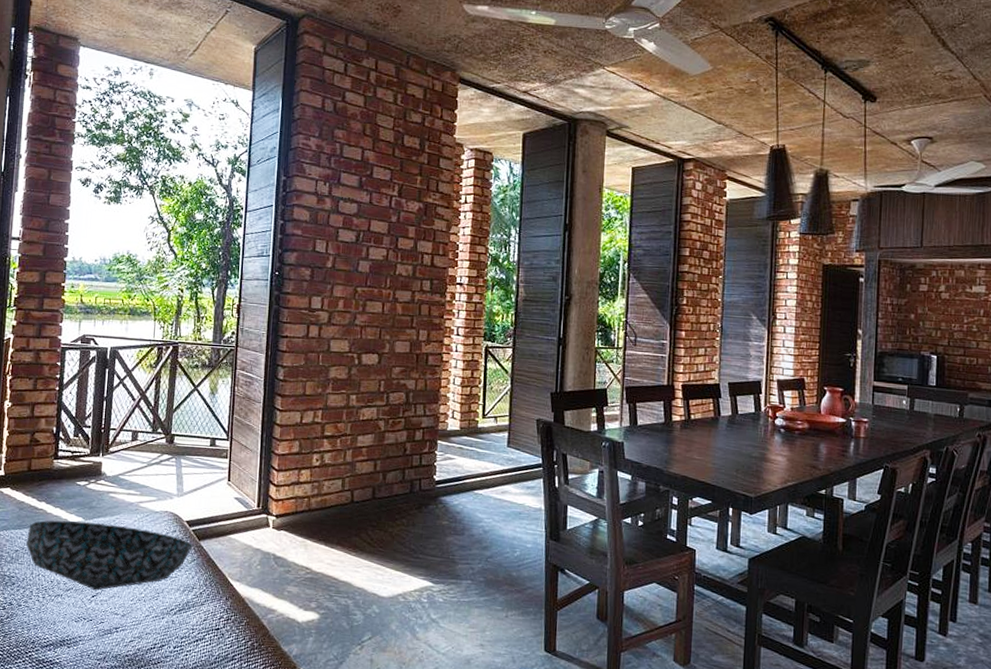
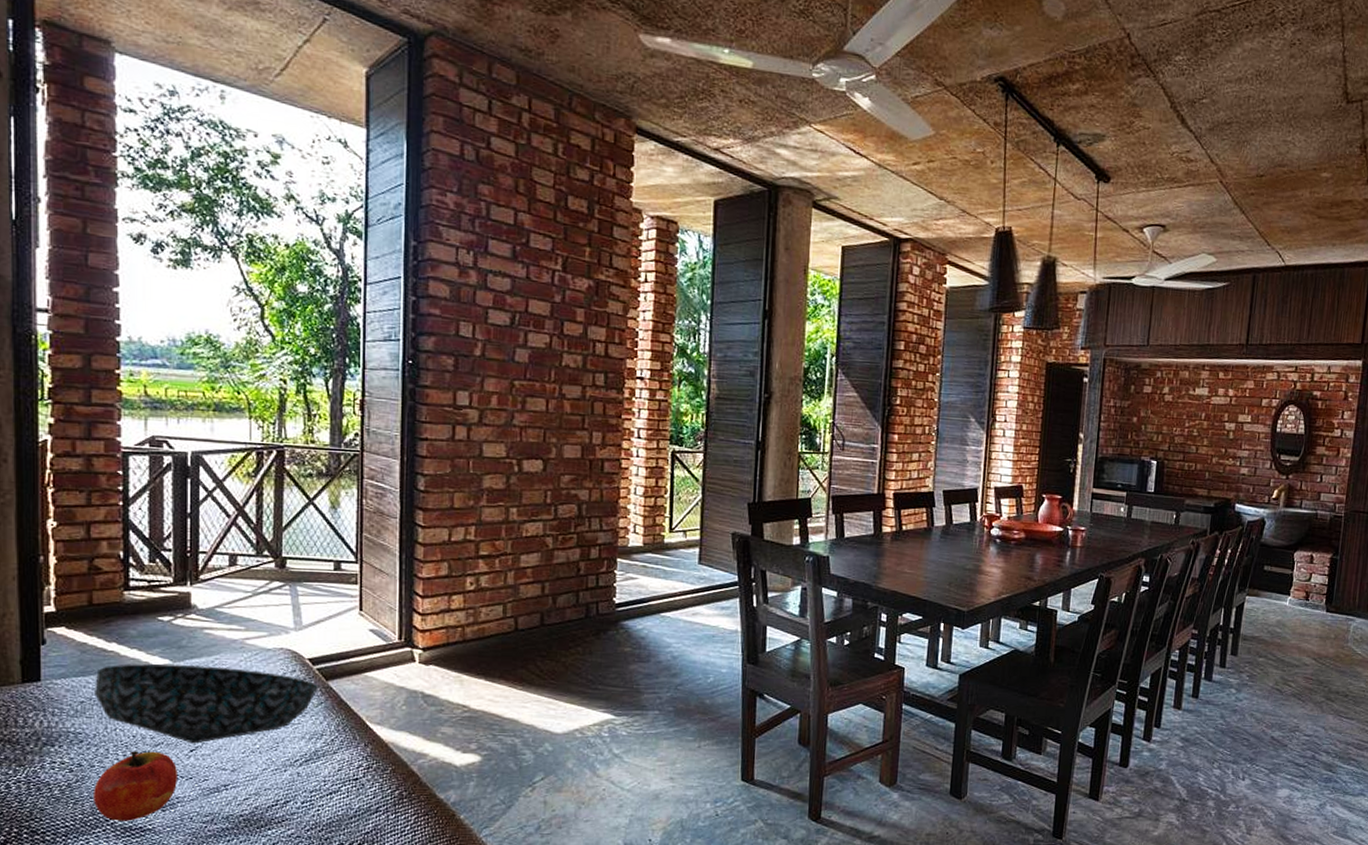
apple: none [18,594,81,655] -> present [94,751,177,821]

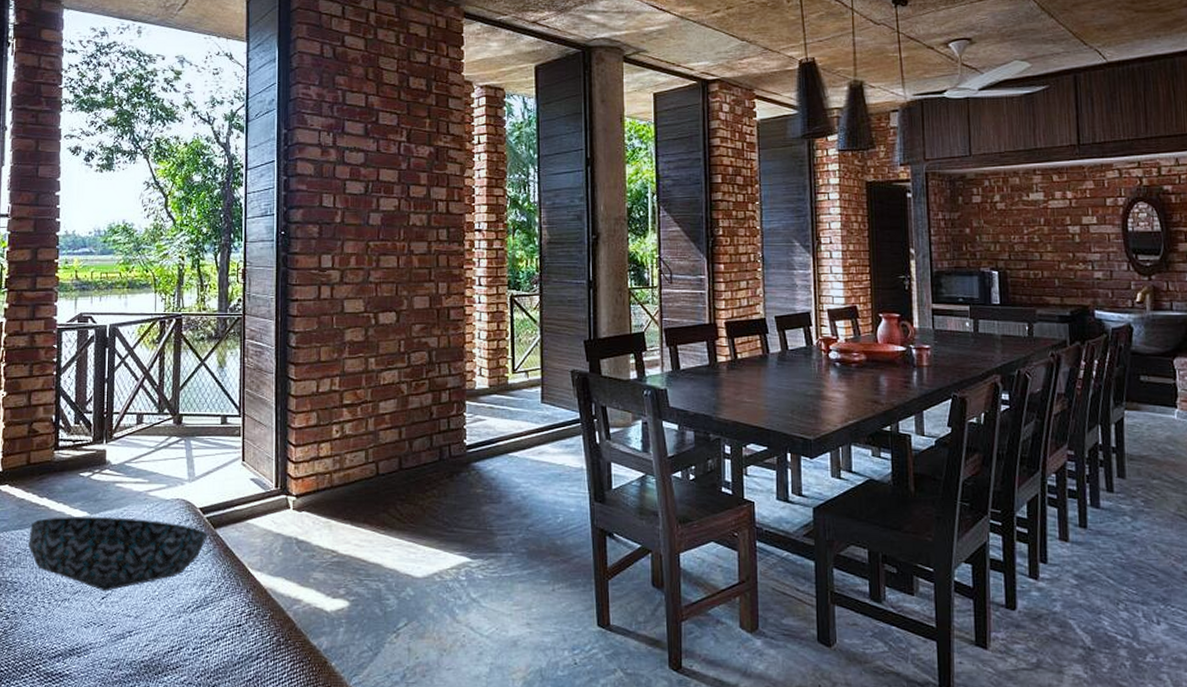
apple: present [94,751,177,821] -> none [24,599,91,667]

